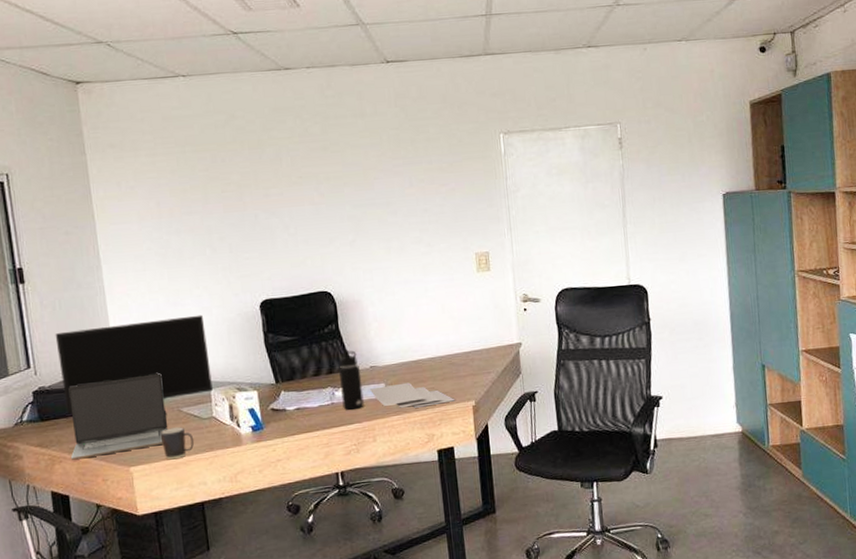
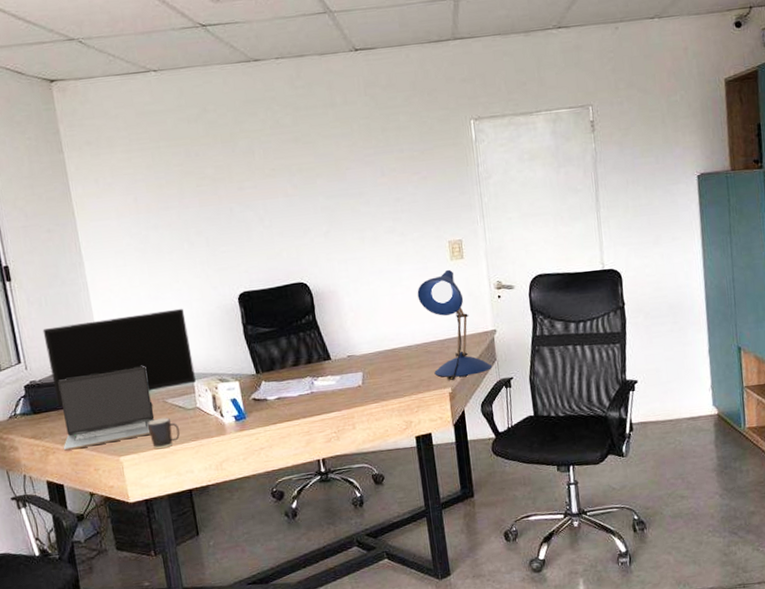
water bottle: present [339,349,364,410] -> none [317,339,343,399]
papers: present [370,382,456,408] -> none [348,370,432,396]
desk lamp: none [442,281,517,393] -> present [417,269,493,380]

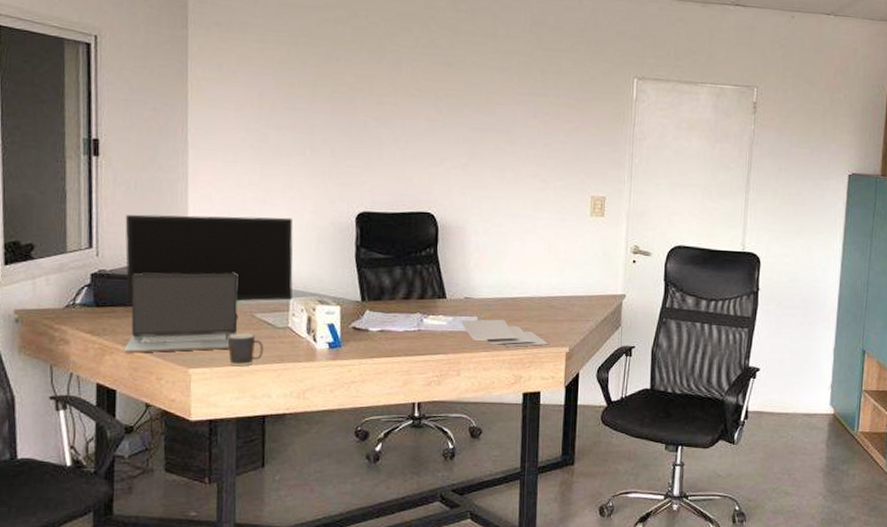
papers: none [348,370,432,396] -> present [461,319,549,347]
desk lamp: present [417,269,493,380] -> none [550,225,616,340]

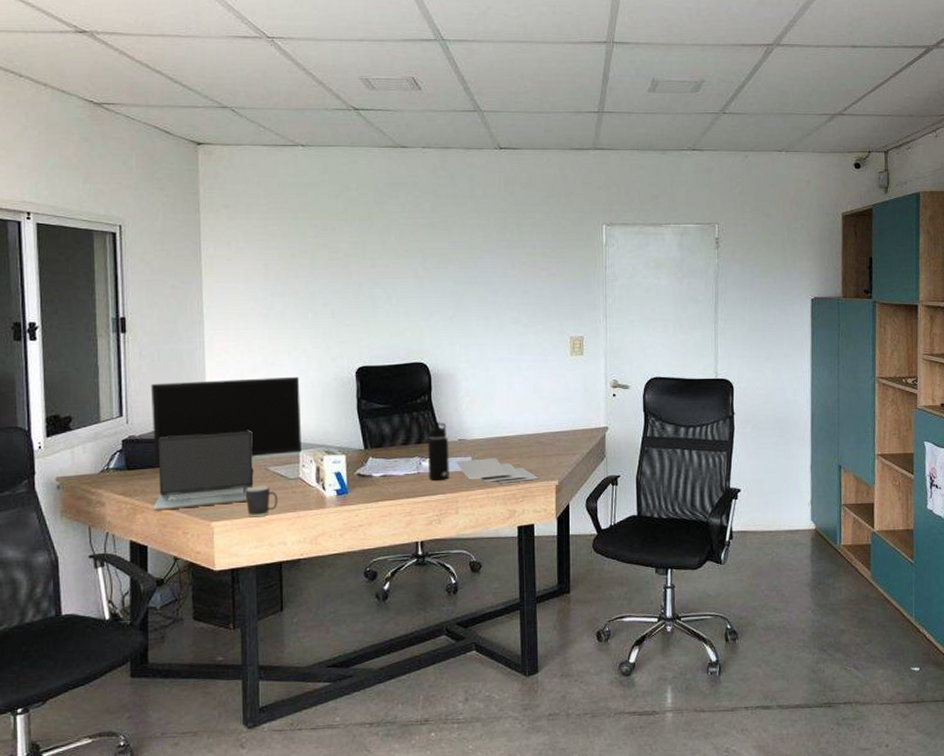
water bottle: none [429,276,454,339] -> present [427,421,450,480]

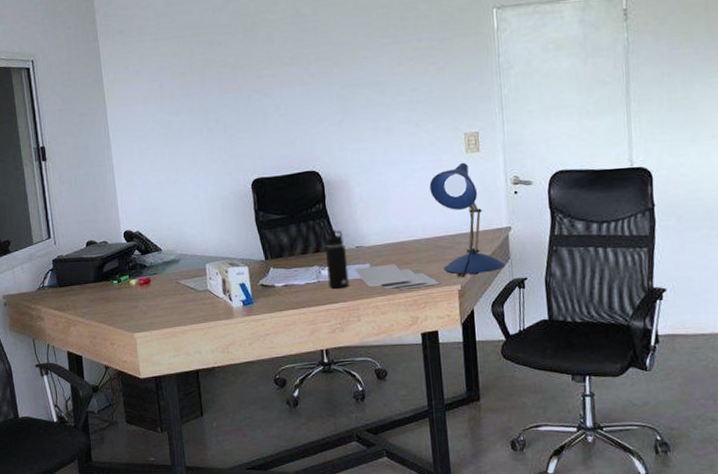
monitor: present [150,376,302,473] -> none [71,192,208,287]
laptop: present [153,431,254,511] -> none [82,247,168,324]
mug: present [245,486,279,518] -> none [160,298,191,329]
desk lamp: none [534,364,601,473] -> present [429,162,506,277]

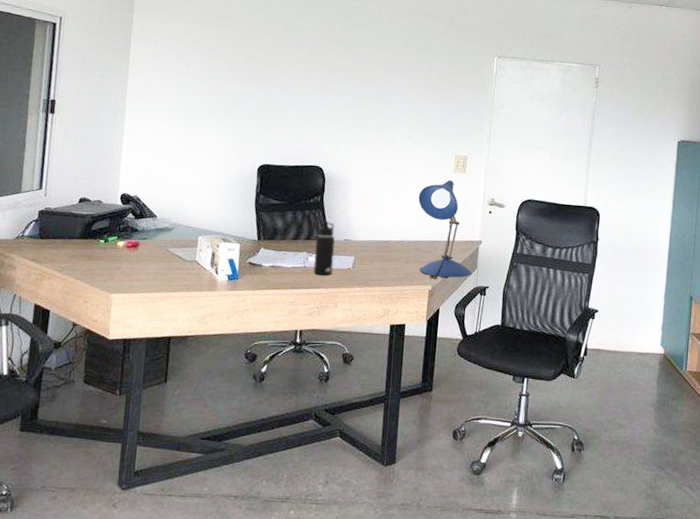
papers: present [355,264,441,290] -> none [340,259,415,284]

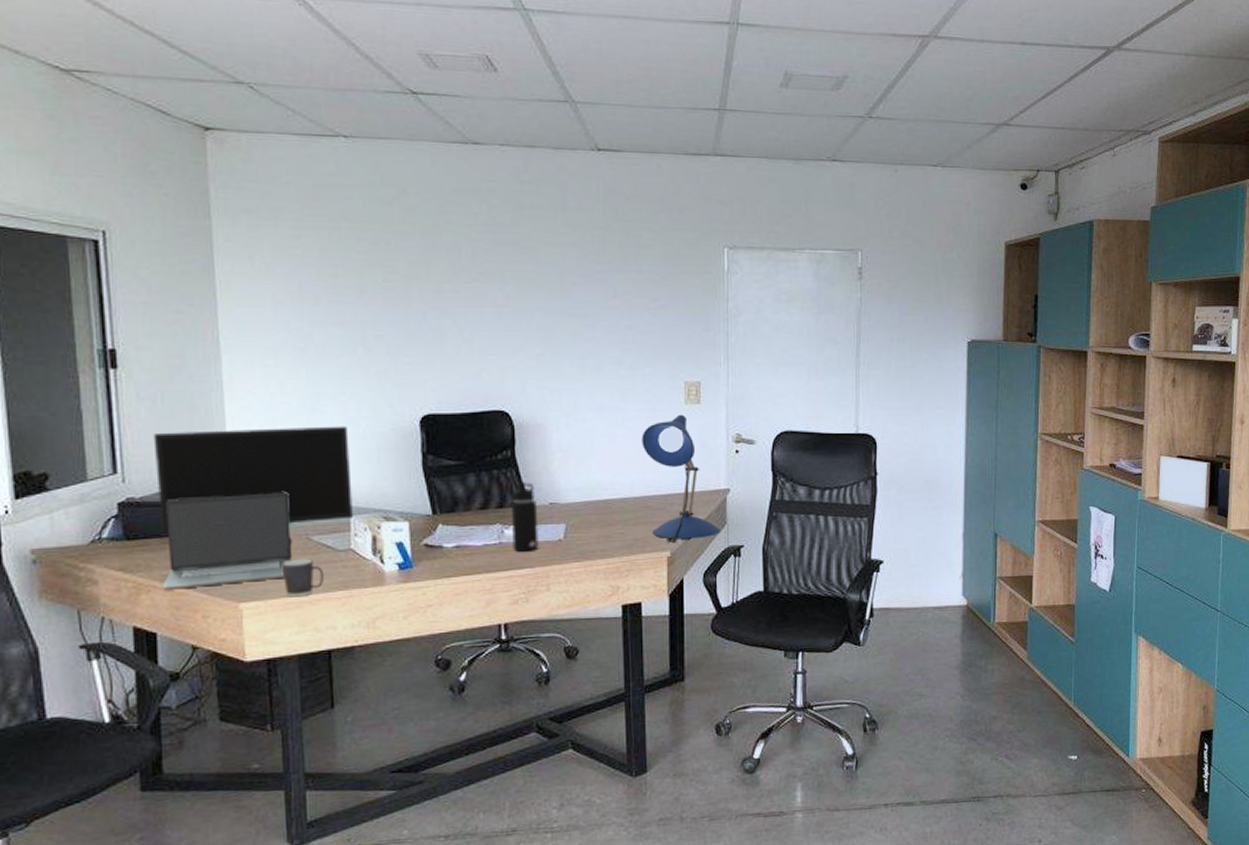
laptop: none [59,211,157,279] -> present [162,492,293,590]
monitor: none [65,162,206,253] -> present [153,426,353,544]
mug: none [144,264,174,294] -> present [281,559,325,597]

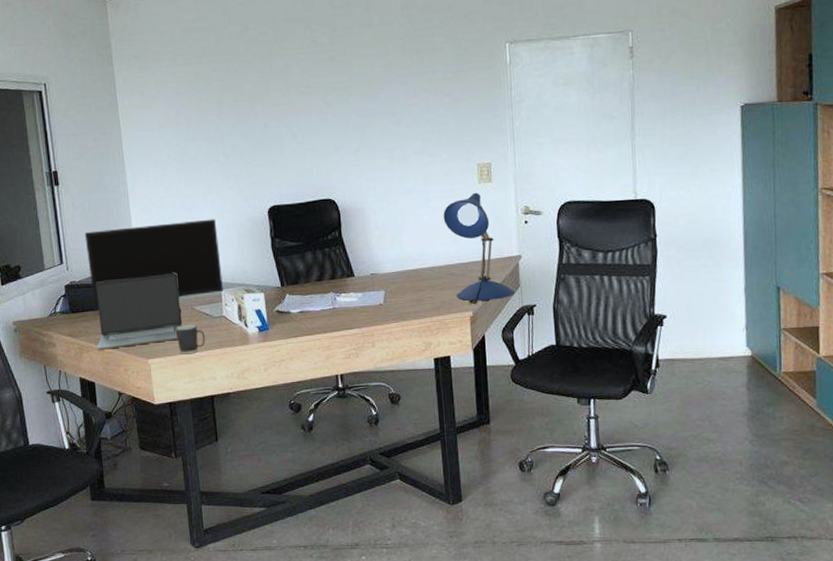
water bottle: present [511,481,539,552] -> none [341,256,364,315]

